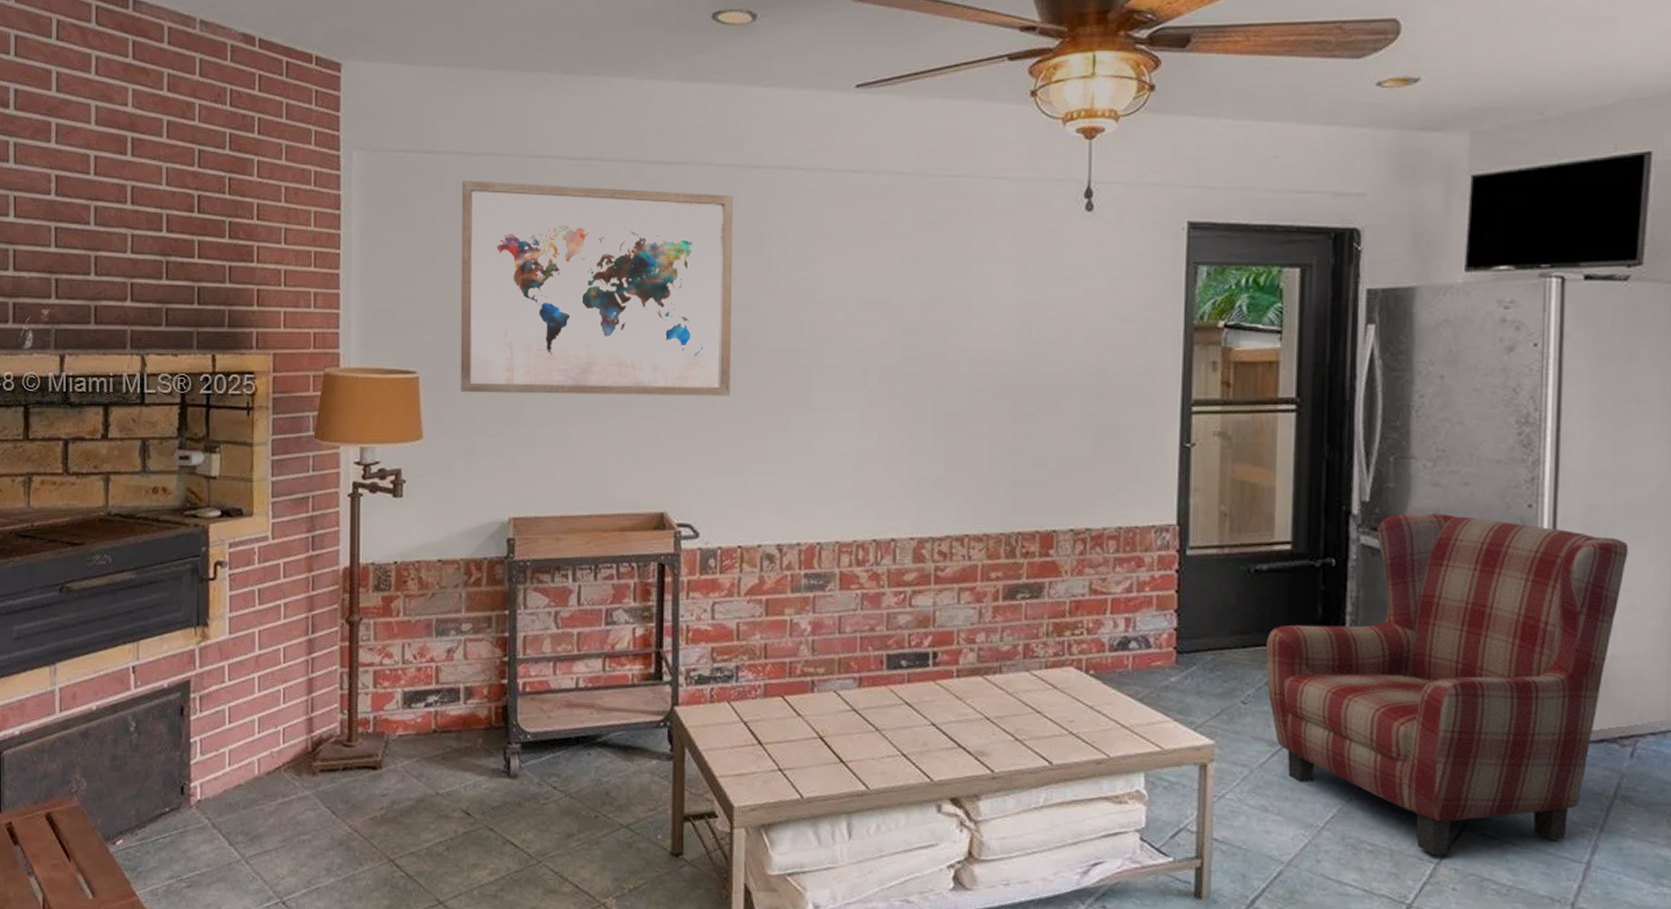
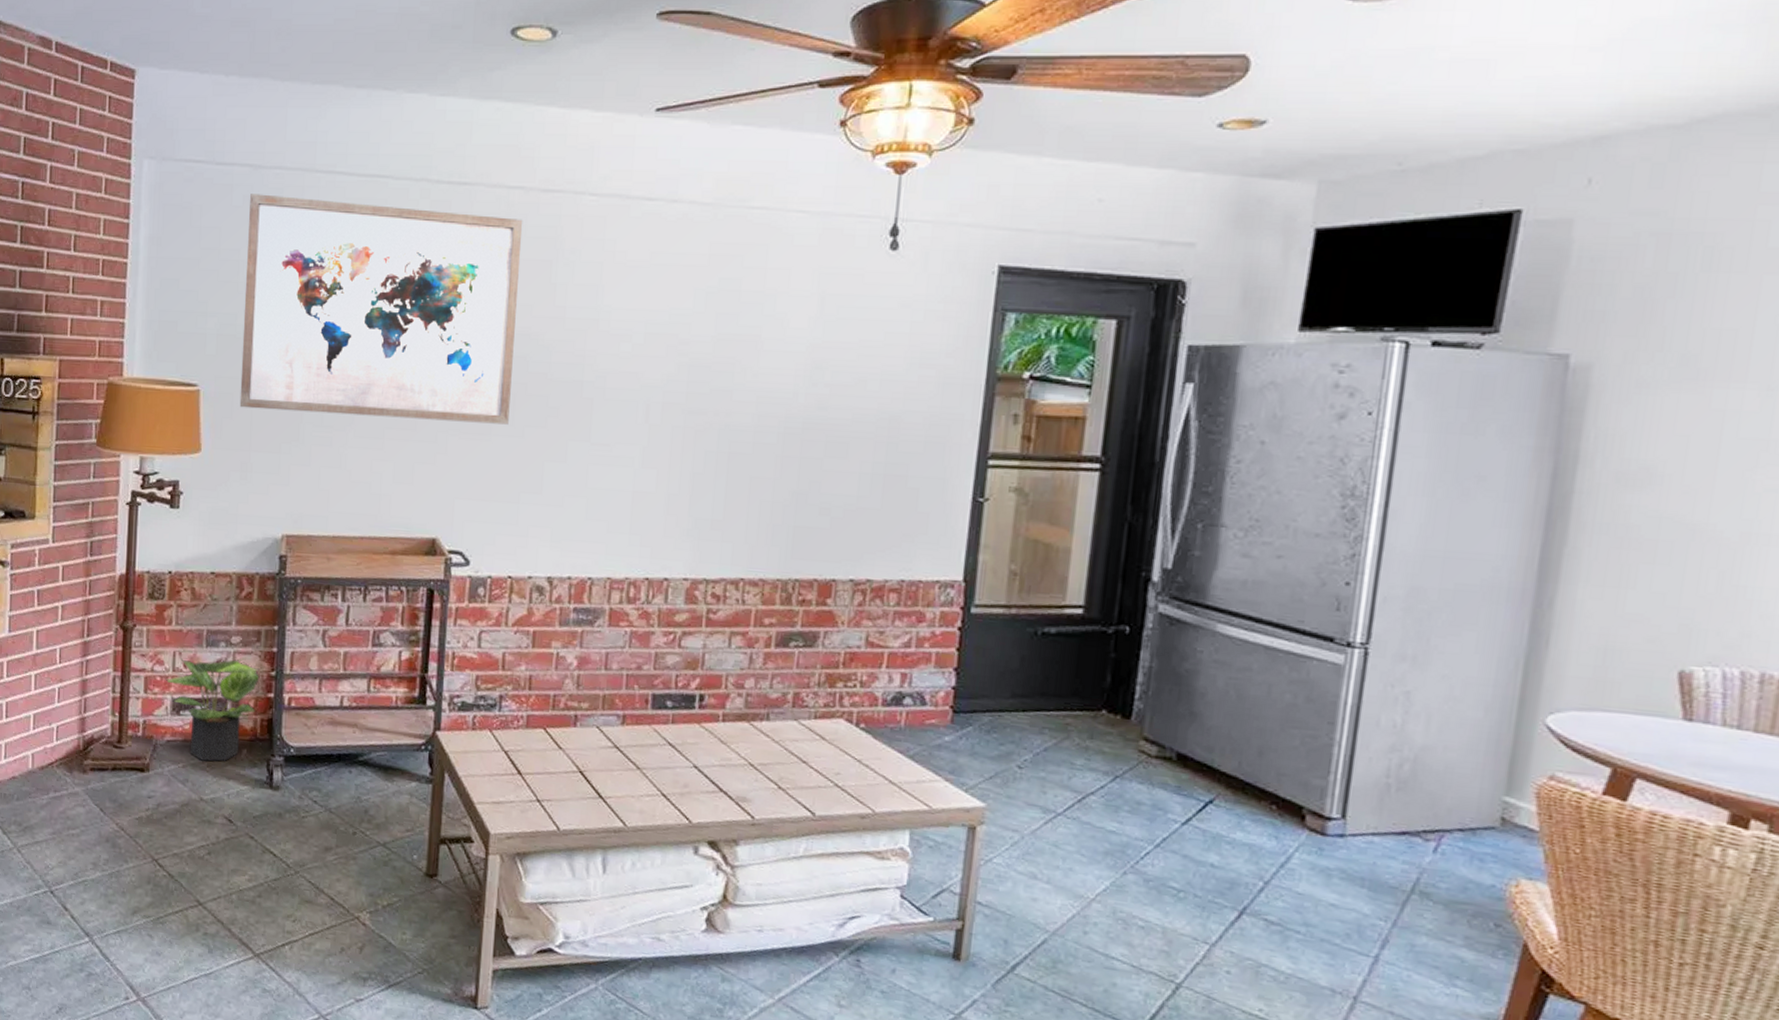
potted plant: none [395,644,493,754] -> present [165,657,260,762]
armchair: present [1265,512,1628,856] -> none [1045,583,1453,937]

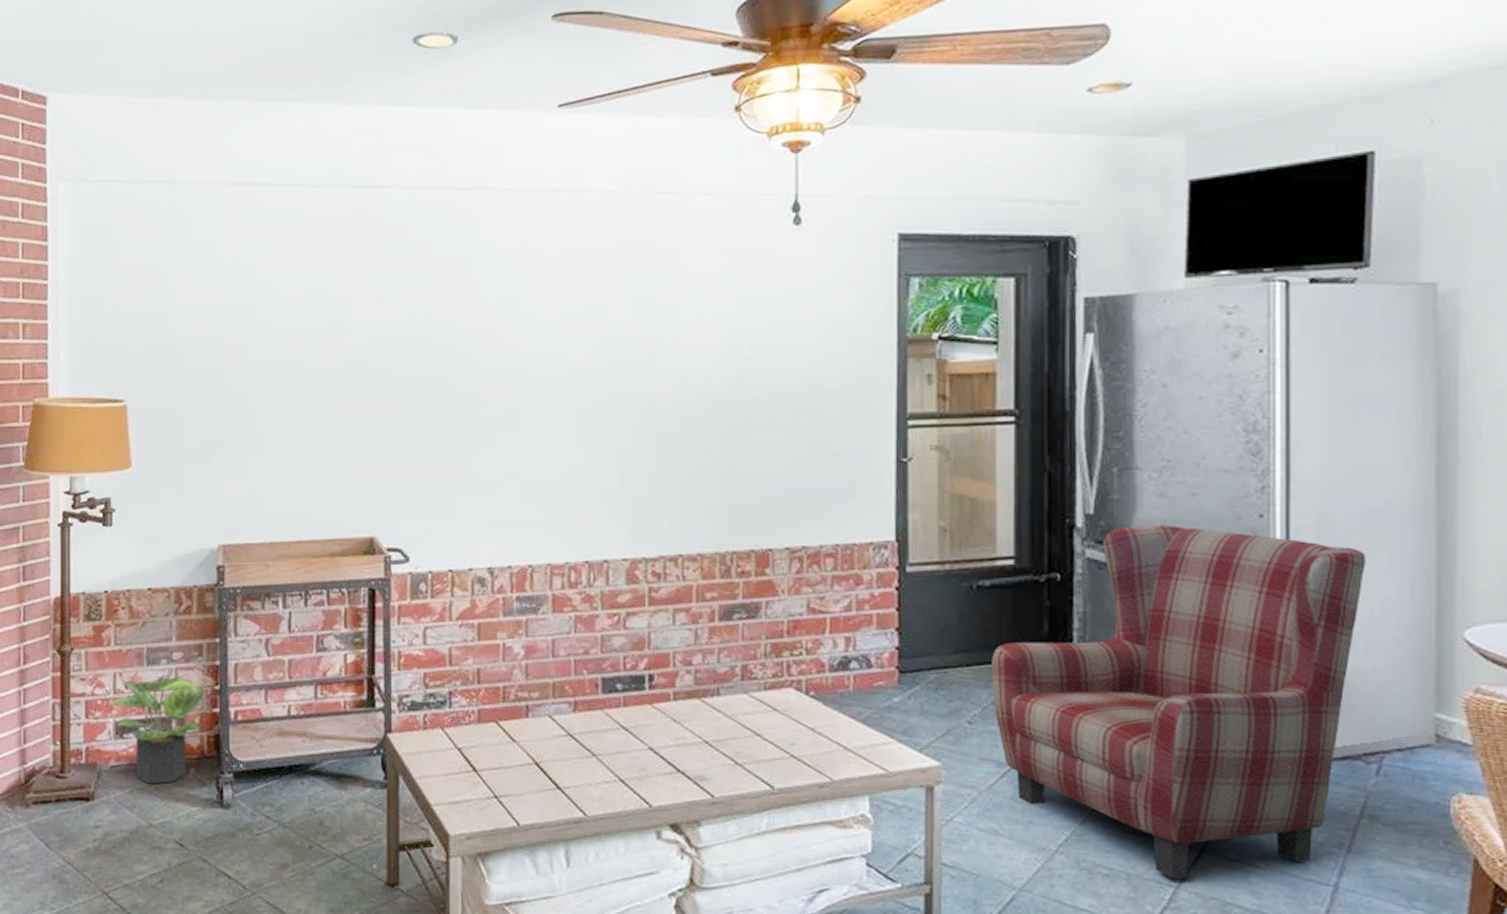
wall art: present [239,194,523,425] -> none [167,209,438,420]
armchair: none [1045,583,1453,937] -> present [990,524,1366,879]

